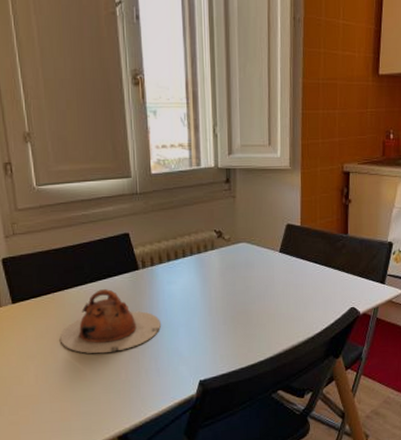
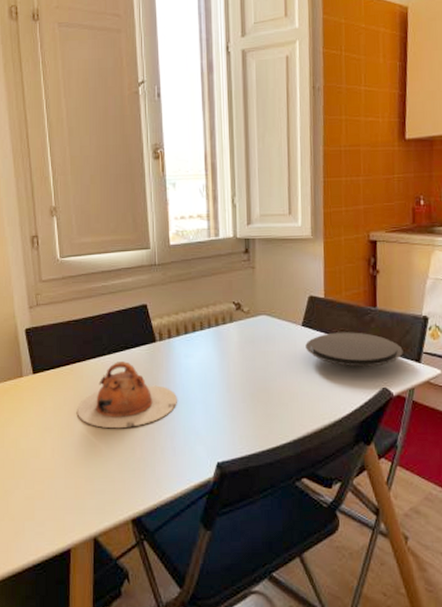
plate: none [283,257,370,289] -> present [305,332,403,367]

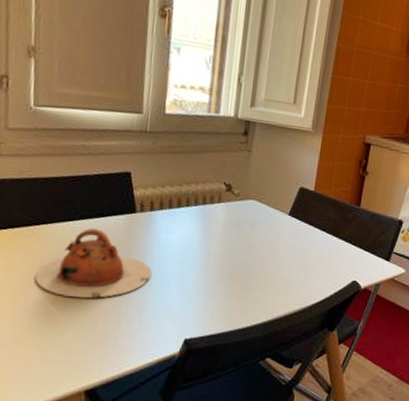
plate: present [305,332,403,367] -> none [289,224,377,261]

